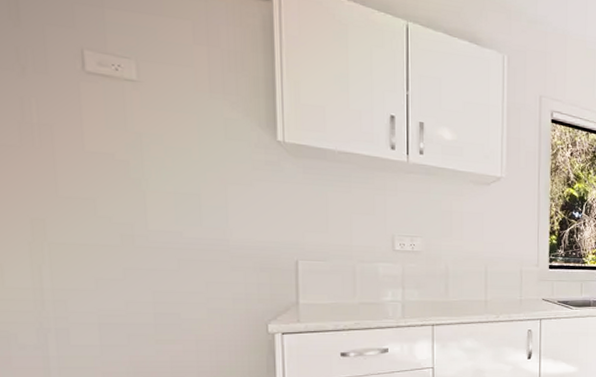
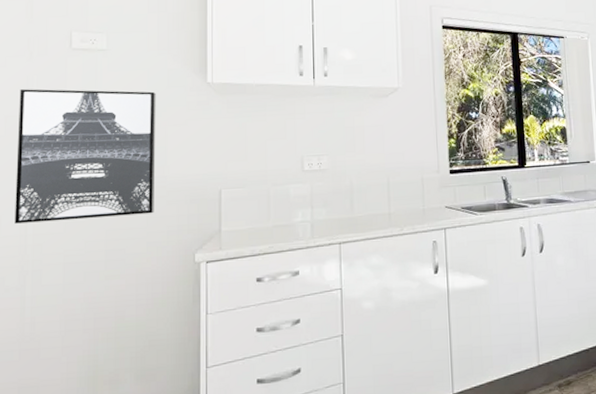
wall art: none [11,113,215,279] -> present [14,89,156,224]

